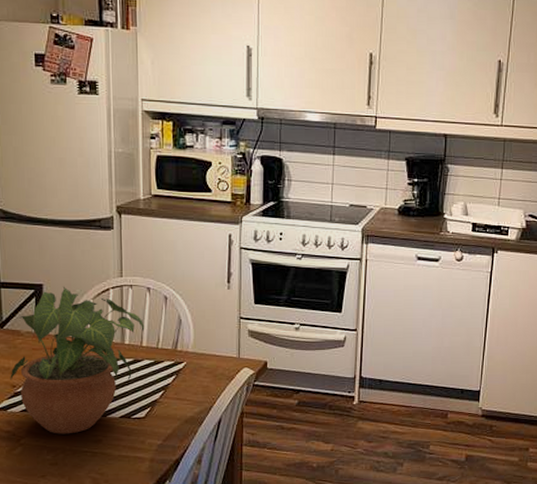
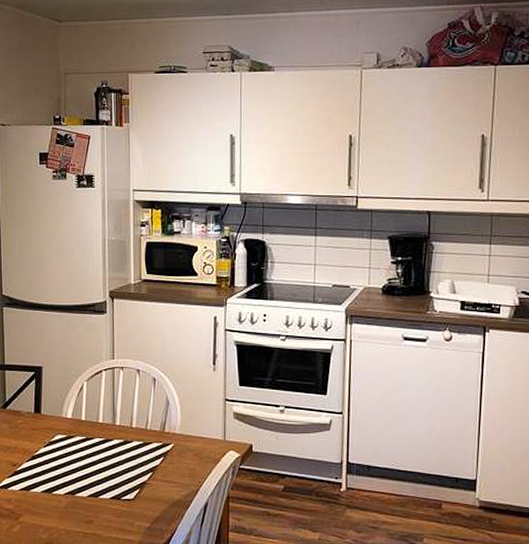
potted plant: present [10,286,145,434] -> none [11,368,134,514]

